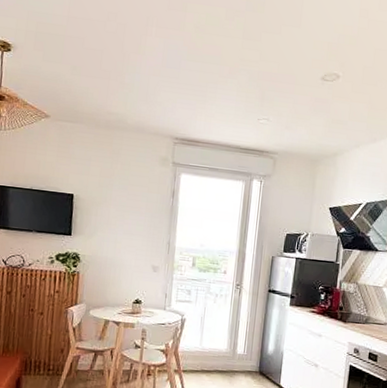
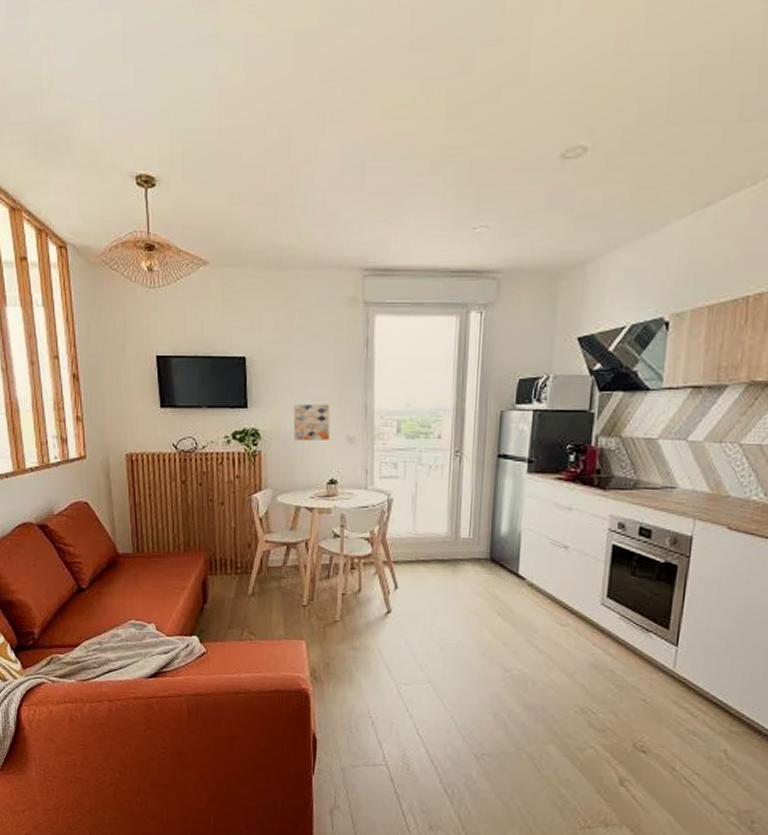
wall art: none [108,236,140,268] -> present [293,403,330,441]

